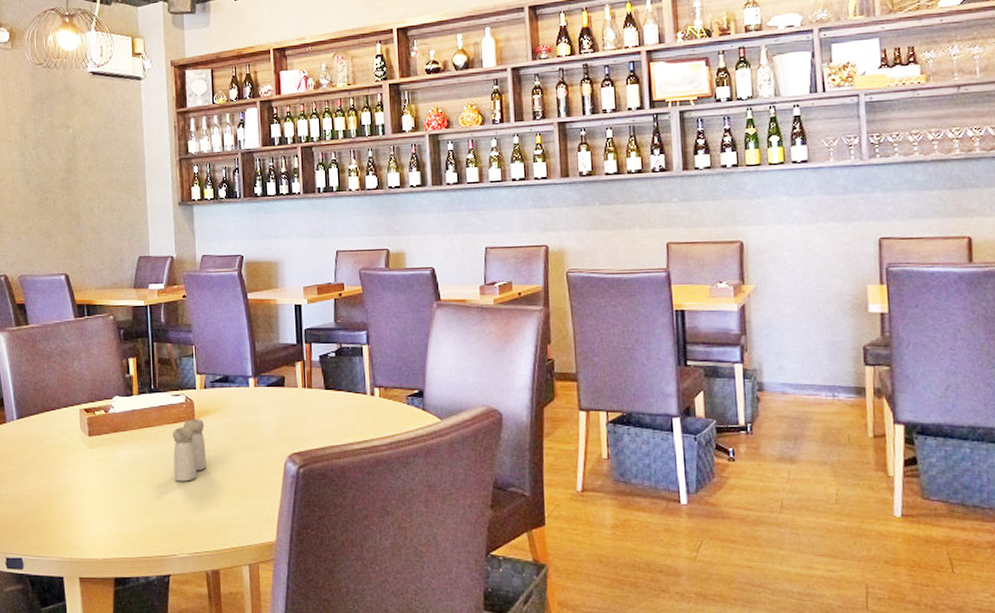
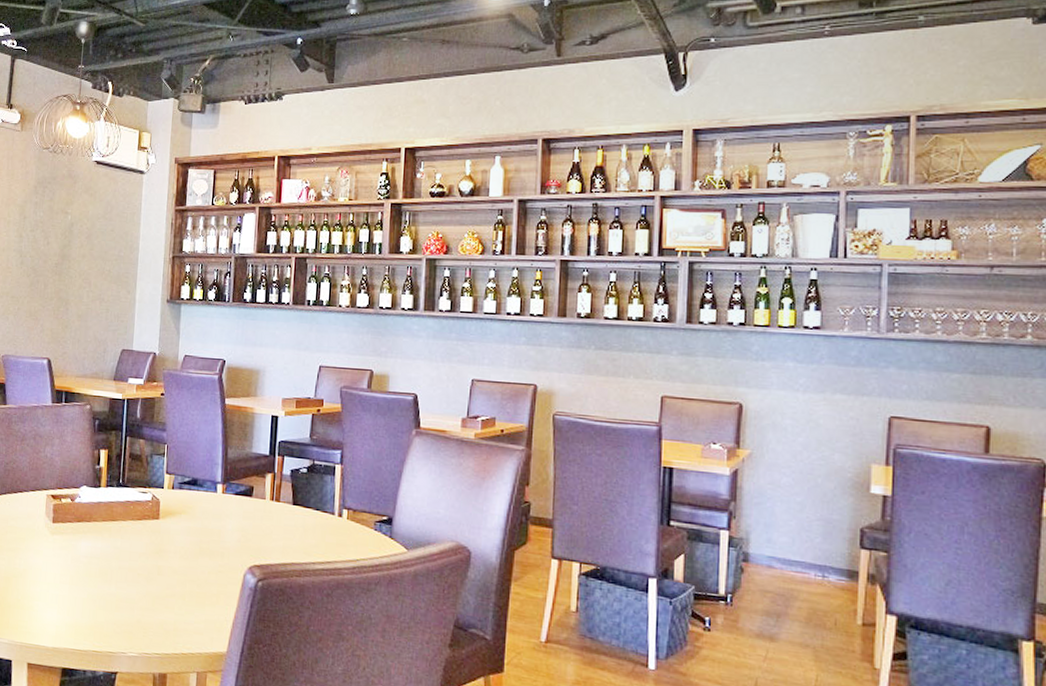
salt and pepper shaker: present [173,419,206,482] -> none [132,518,168,581]

